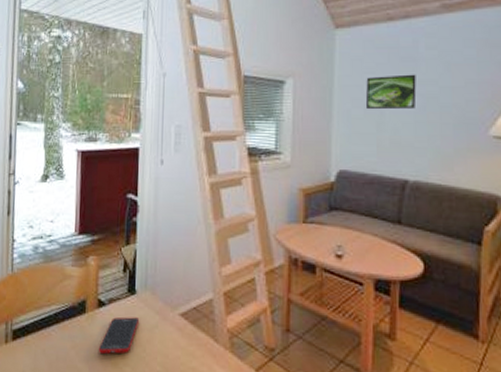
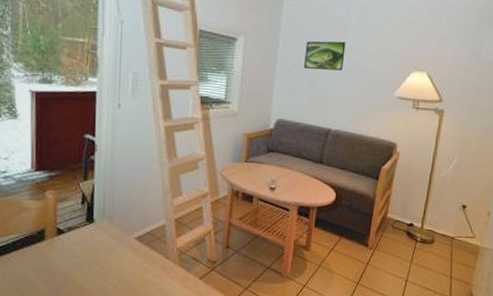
cell phone: present [98,317,139,354] -> none [58,242,97,273]

